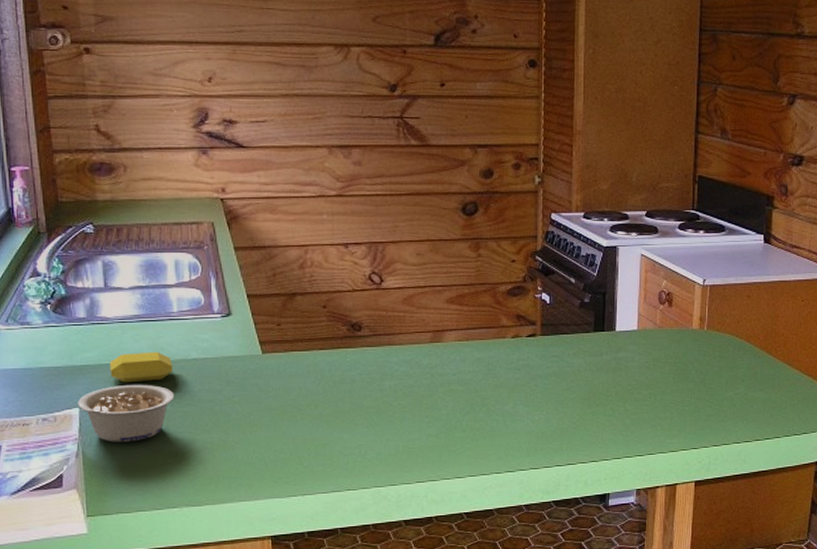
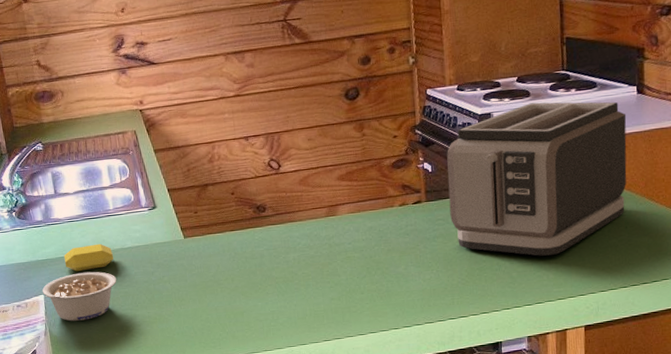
toaster: none [566,240,752,404] -> present [447,101,627,256]

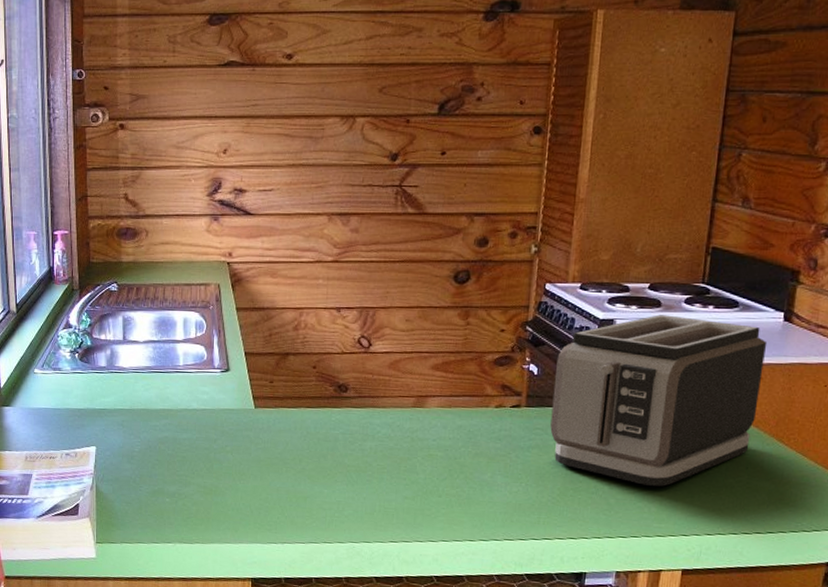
legume: present [42,271,117,321] -> none [95,428,176,480]
soap bar: present [64,243,114,272] -> none [123,400,176,427]

